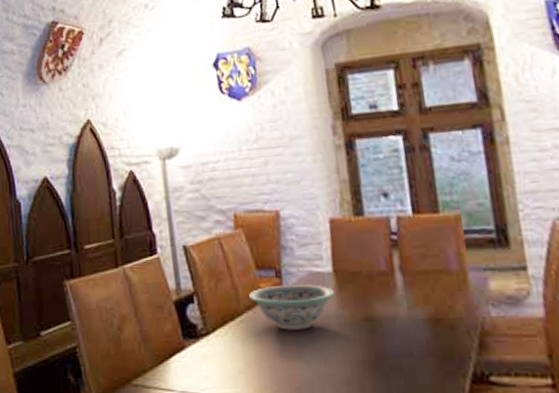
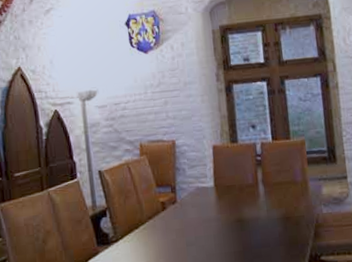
decorative bowl: present [249,284,335,330] -> none [151,196,216,233]

